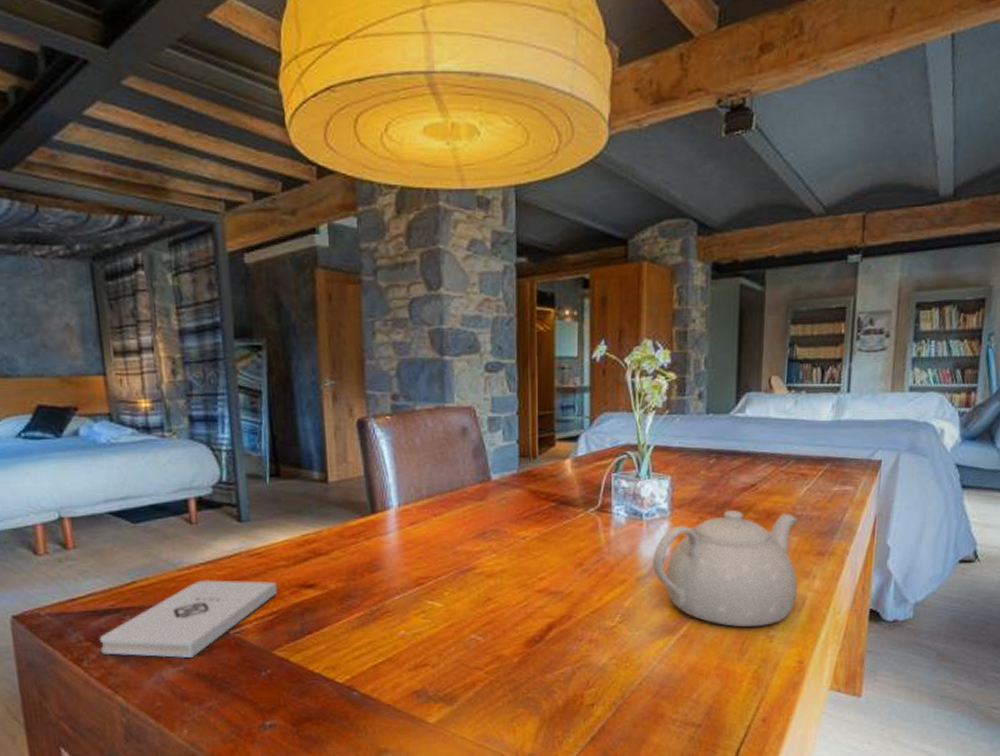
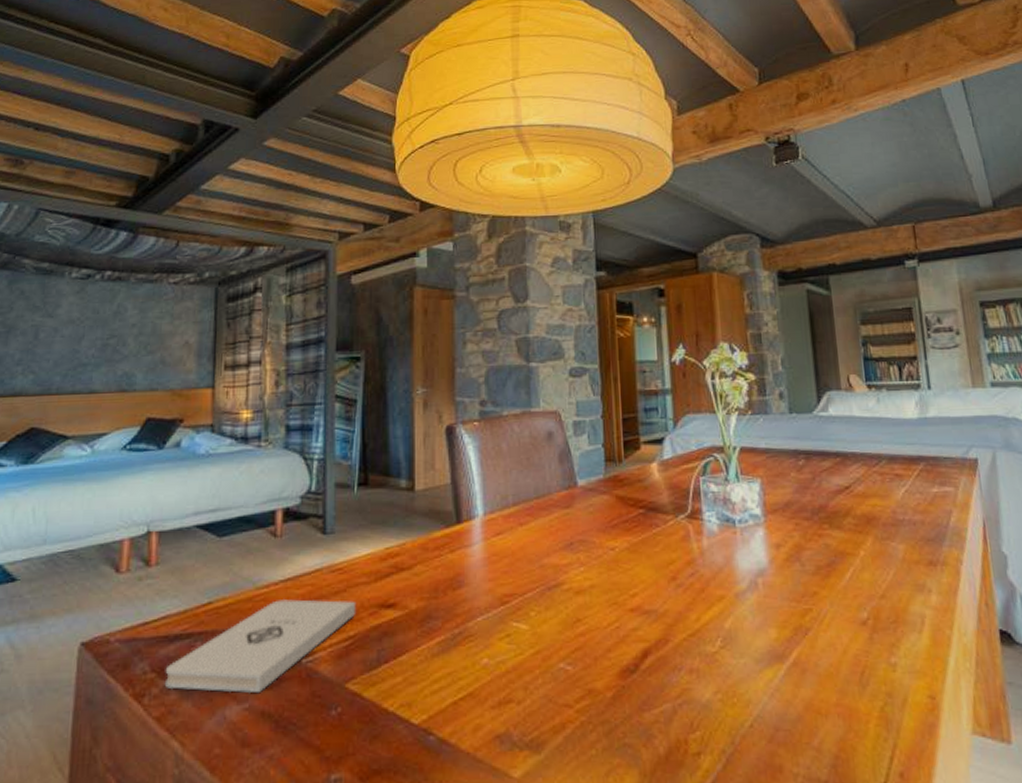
teapot: present [652,510,798,628] -> none [750,515,914,653]

